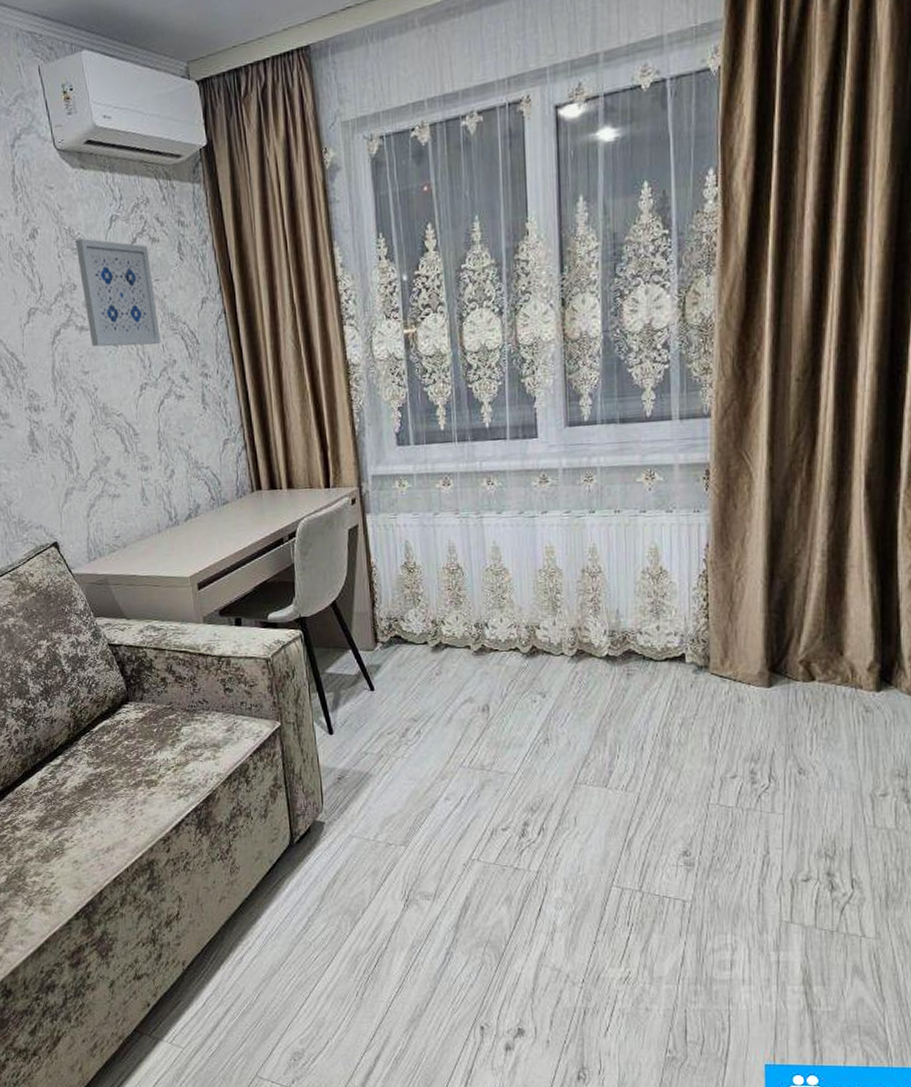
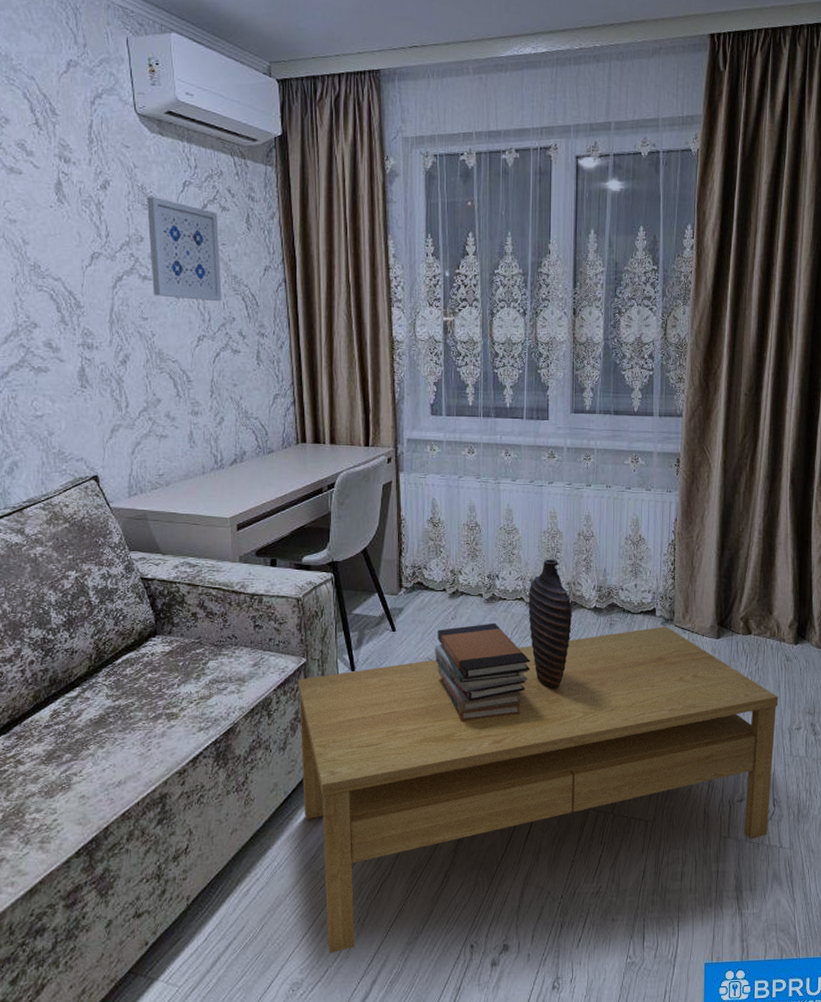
coffee table: none [273,674,855,1026] -> present [297,626,779,954]
book stack: none [419,677,533,788] -> present [435,622,531,722]
decorative vase: none [524,601,580,752] -> present [528,559,573,690]

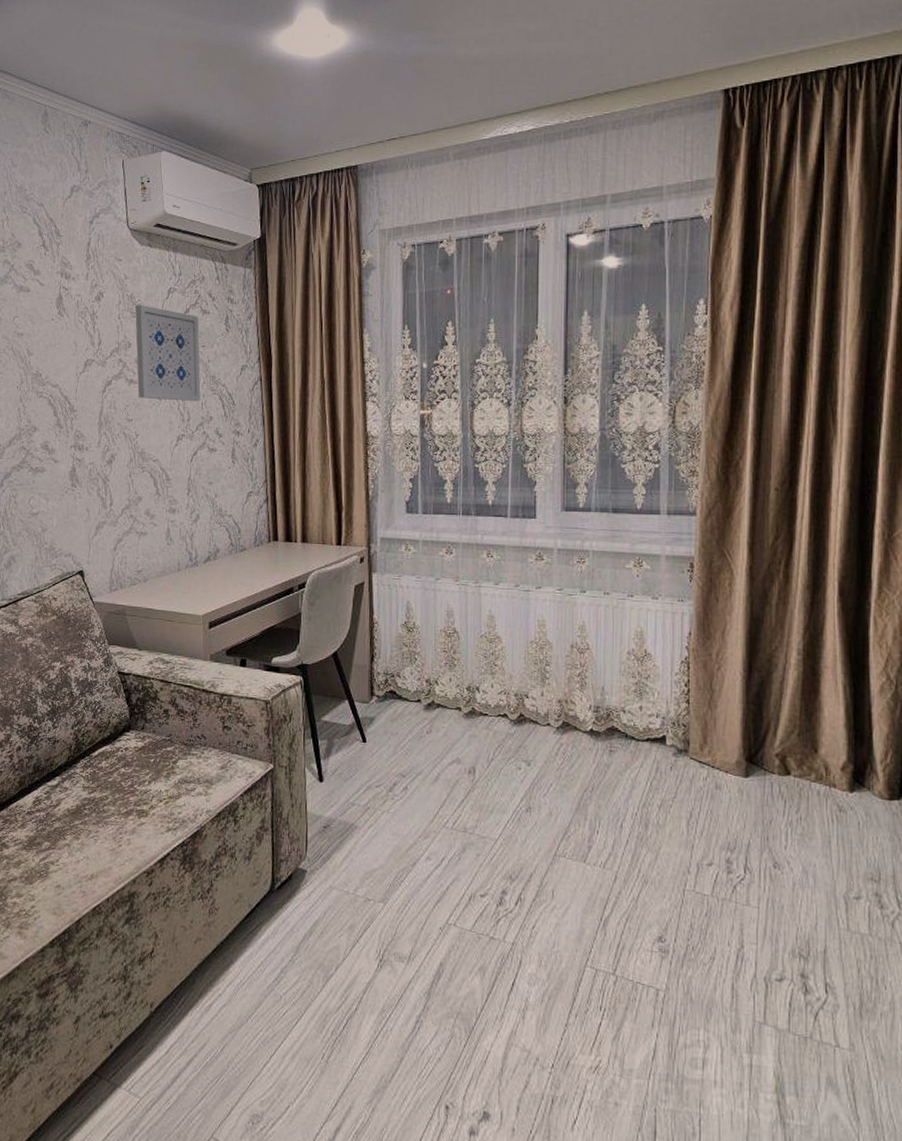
coffee table: present [297,626,779,954] -> none [264,757,829,1090]
book stack: present [435,622,531,722] -> none [408,740,516,848]
decorative vase: present [528,559,573,690] -> none [513,672,565,822]

